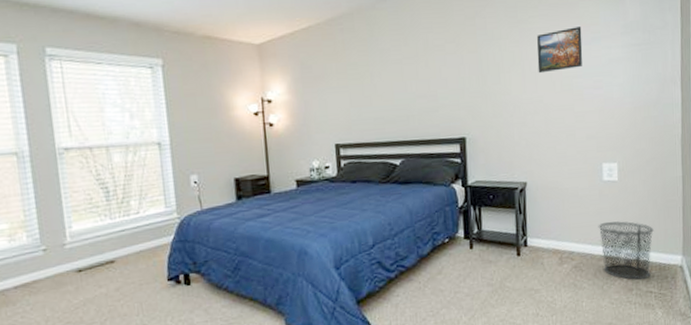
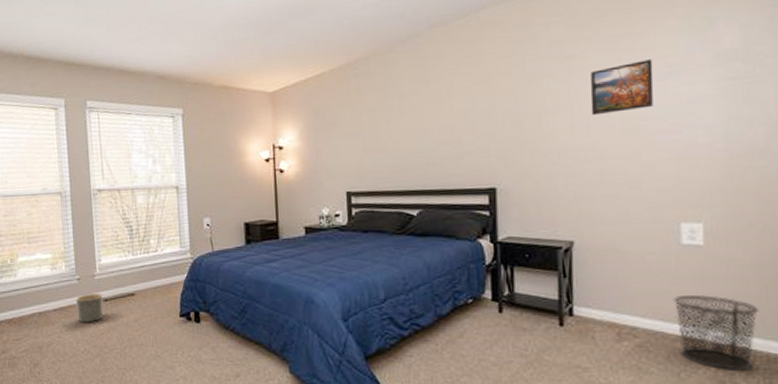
planter: none [42,264,78,299] -> present [76,293,104,323]

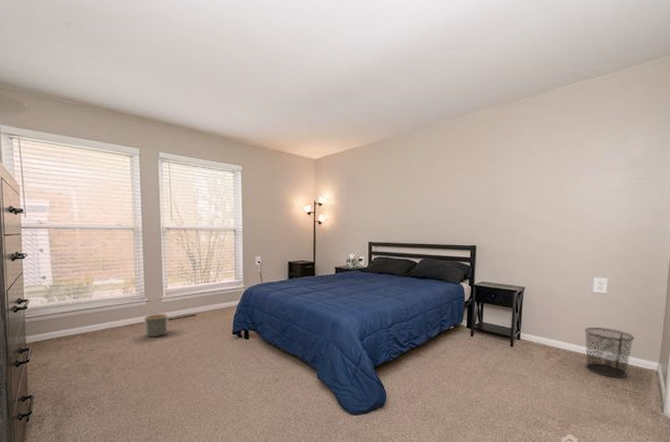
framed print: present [590,59,654,116] -> none [544,160,587,198]

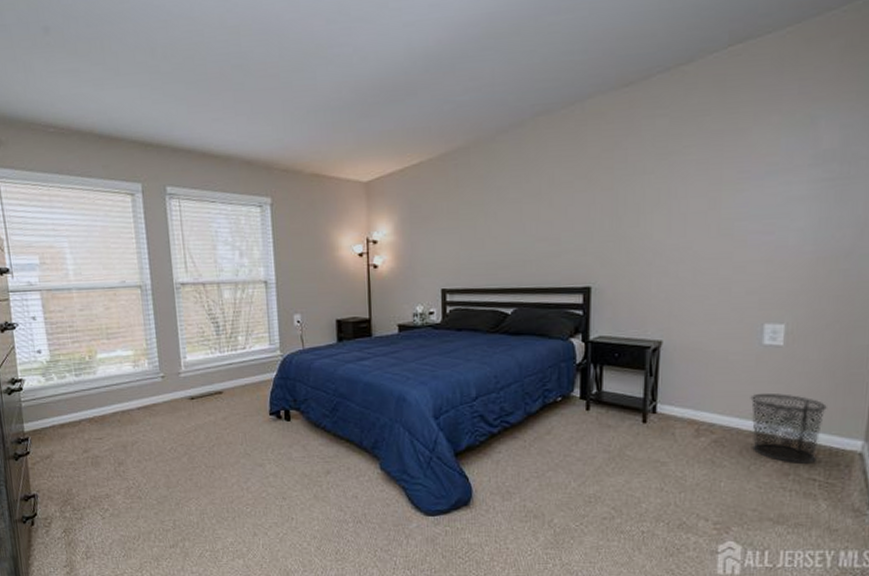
planter: present [145,314,168,338] -> none [161,391,191,422]

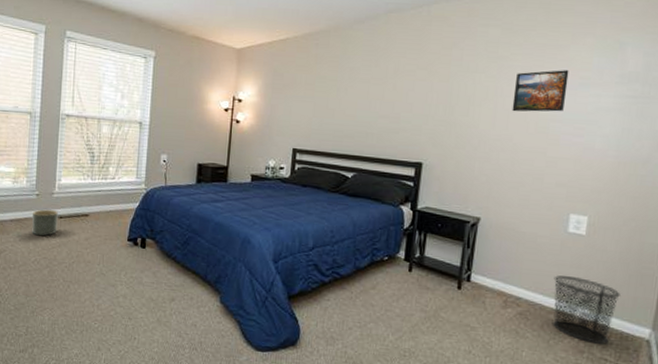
planter: none [161,391,191,422] -> present [32,209,58,236]
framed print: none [689,158,753,215] -> present [512,70,569,112]

